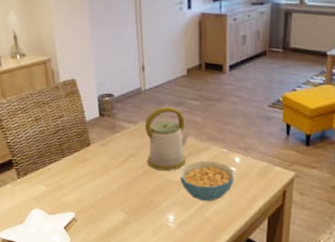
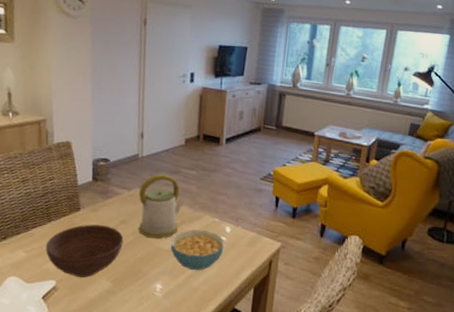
bowl: none [63,158,134,209] -> present [45,224,124,278]

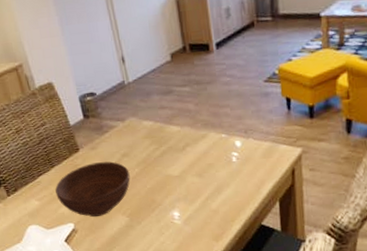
kettle: present [138,173,185,239] -> none [133,97,185,167]
cereal bowl: present [170,229,225,271] -> none [179,149,238,193]

